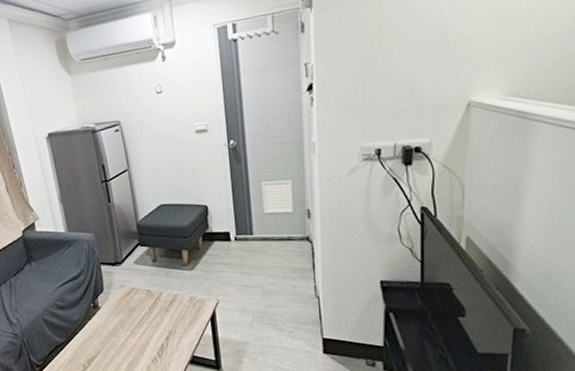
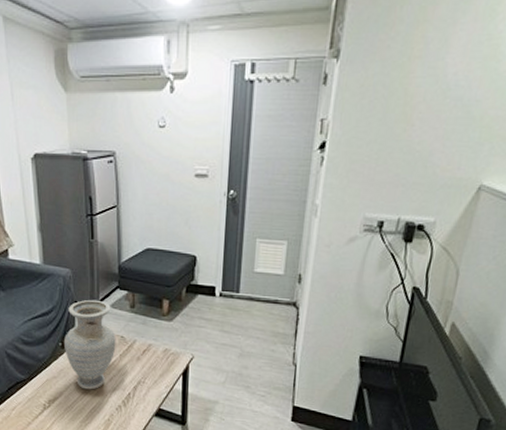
vase: none [95,258,144,346] -> present [64,299,116,390]

